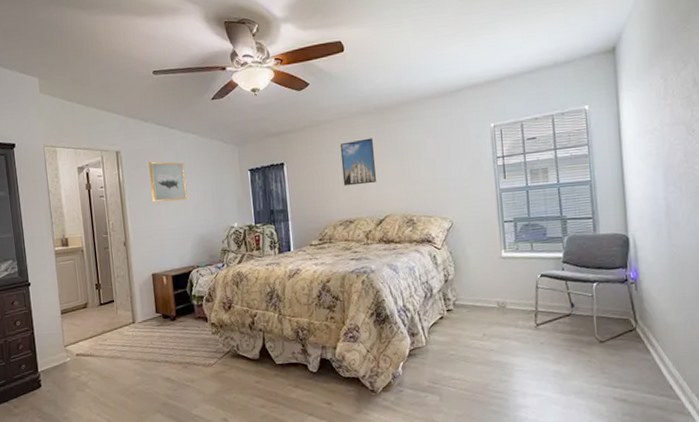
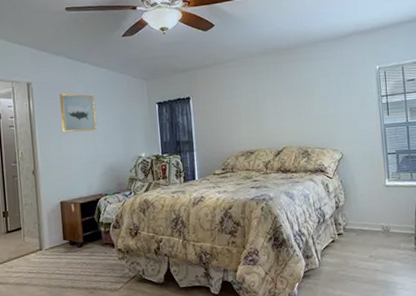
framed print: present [340,138,377,186] -> none [242,76,275,120]

